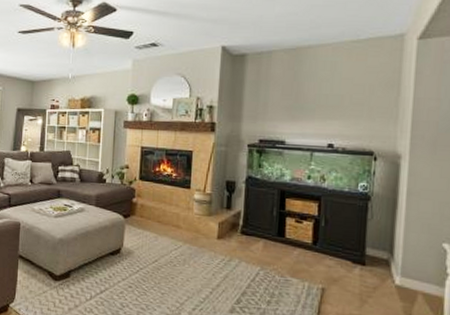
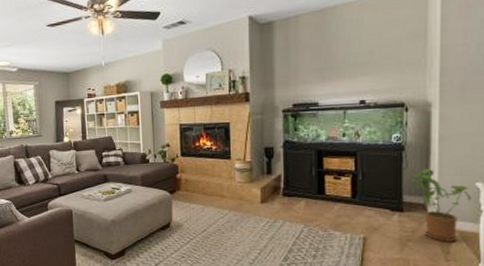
house plant: none [375,223,438,304] -> present [411,169,472,242]

